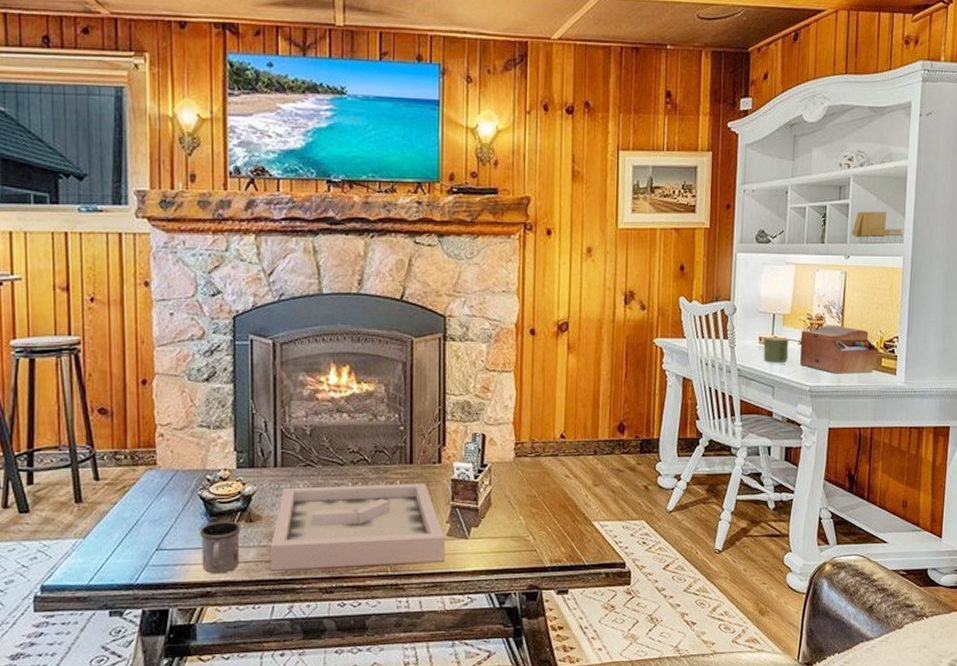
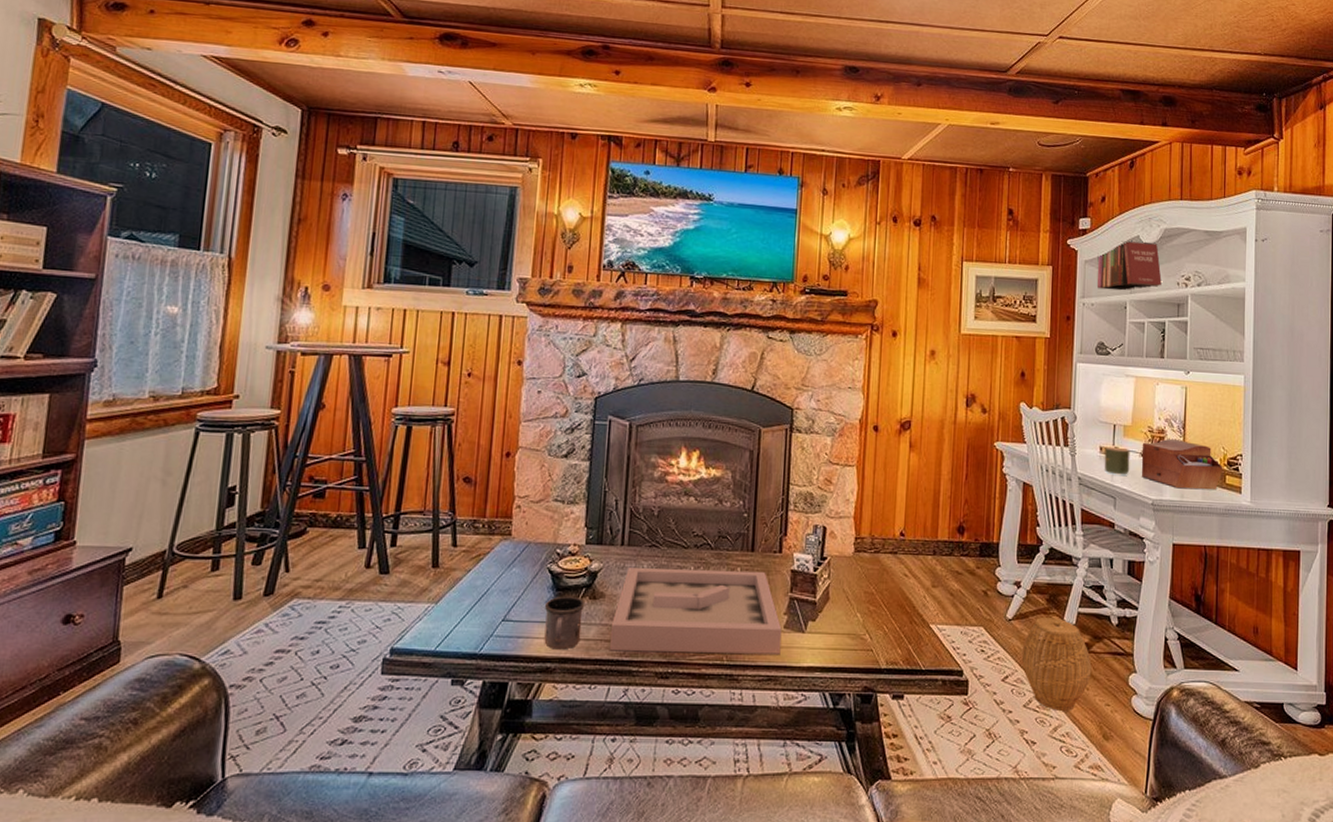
woven basket: none [682,506,749,593] -> present [1021,617,1092,711]
books: none [759,121,824,175] -> present [1097,241,1162,291]
books: present [852,211,903,238] -> none [1191,328,1243,356]

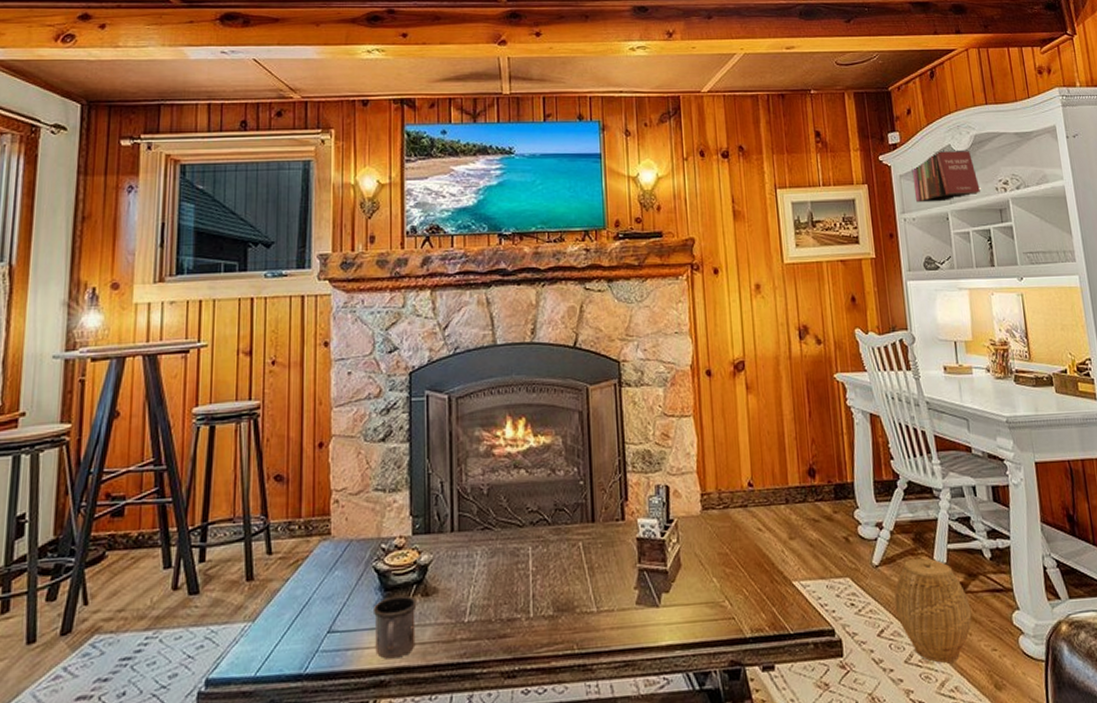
decorative tray: present [609,567,782,654] -> none [447,543,636,654]
mug: present [1104,446,1130,475] -> none [948,365,978,395]
sewing box: present [1141,439,1223,490] -> none [986,350,1074,402]

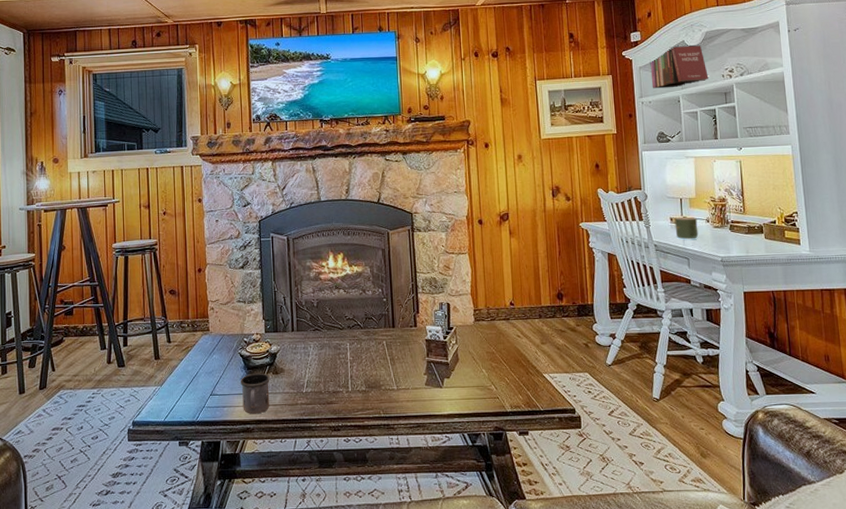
woven basket: present [894,558,972,663] -> none [622,361,685,436]
mug: none [948,365,978,395] -> present [674,217,699,240]

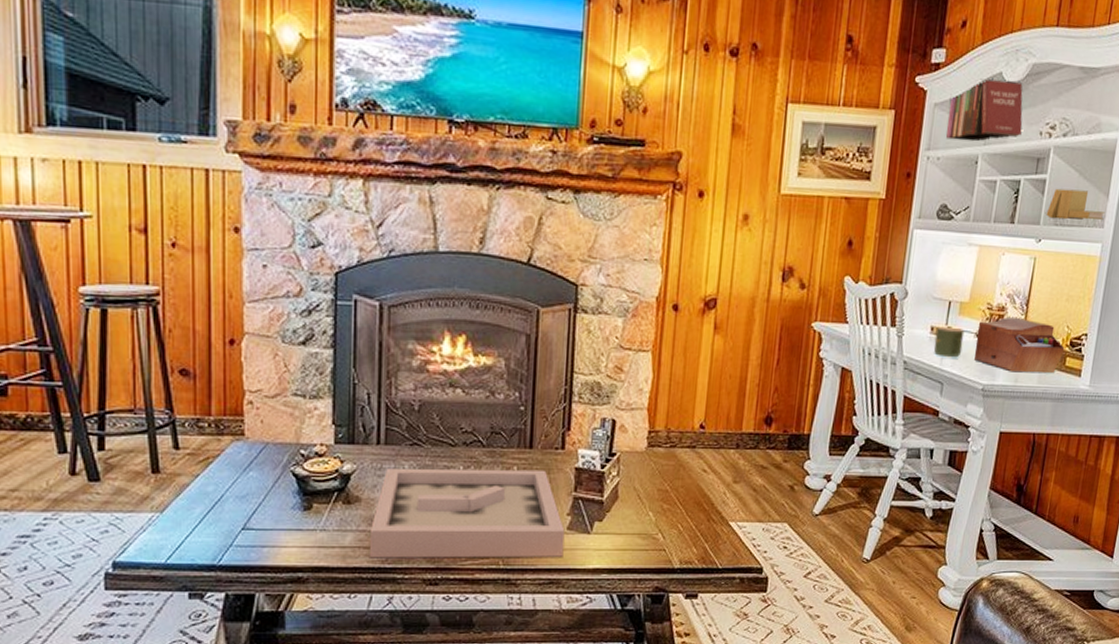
mug: present [240,373,270,414] -> none [290,501,338,559]
decorative tray: none [291,342,425,413] -> present [369,468,565,558]
sewing box: none [707,205,782,246] -> present [973,317,1065,374]
books: none [741,110,788,133] -> present [1046,188,1105,221]

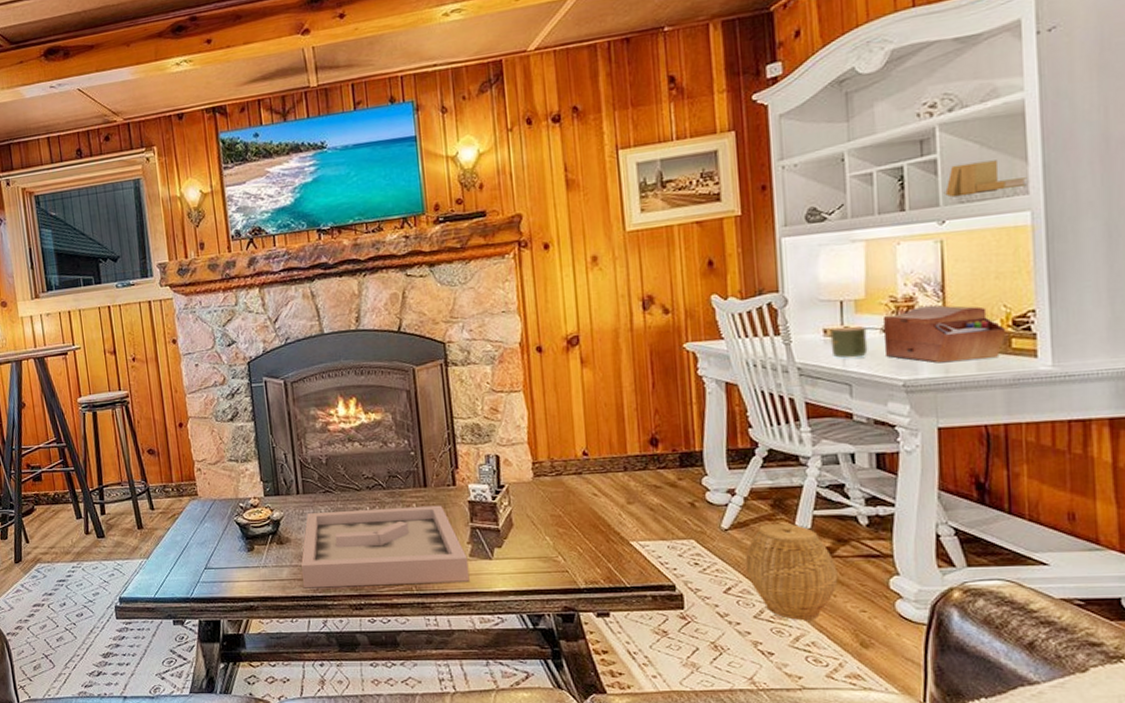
woven basket: none [826,512,901,605] -> present [744,523,838,620]
books: present [946,79,1023,142] -> none [796,72,893,145]

